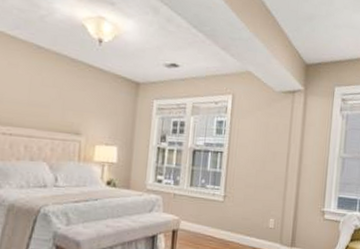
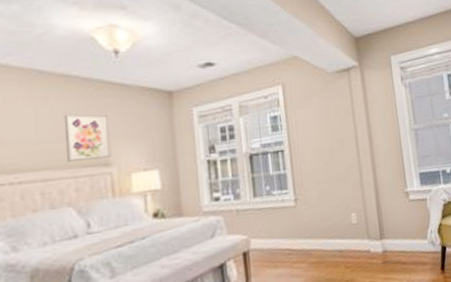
wall art: none [48,86,85,129] -> present [63,114,112,163]

